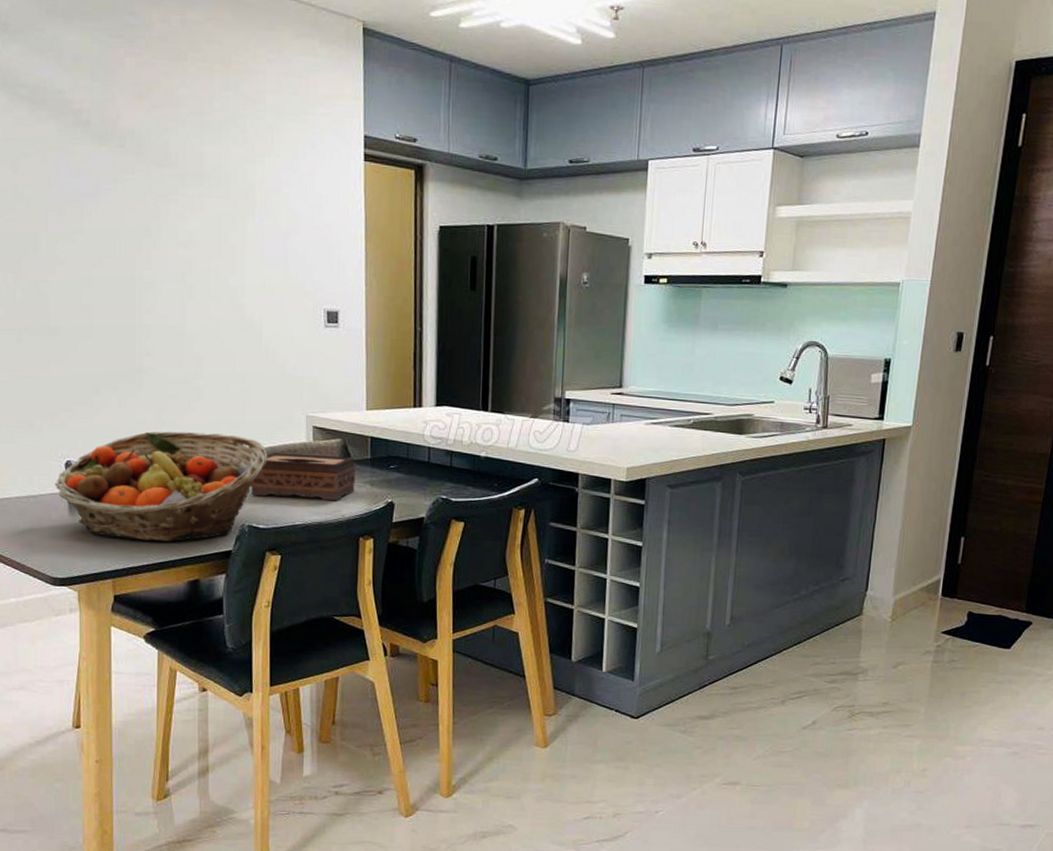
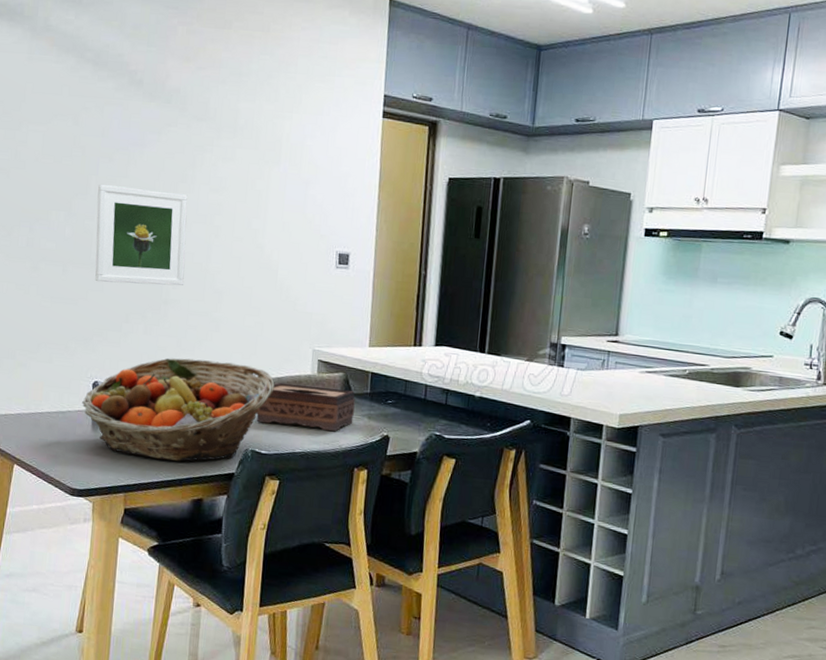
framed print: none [48,241,158,353] -> present [95,185,188,286]

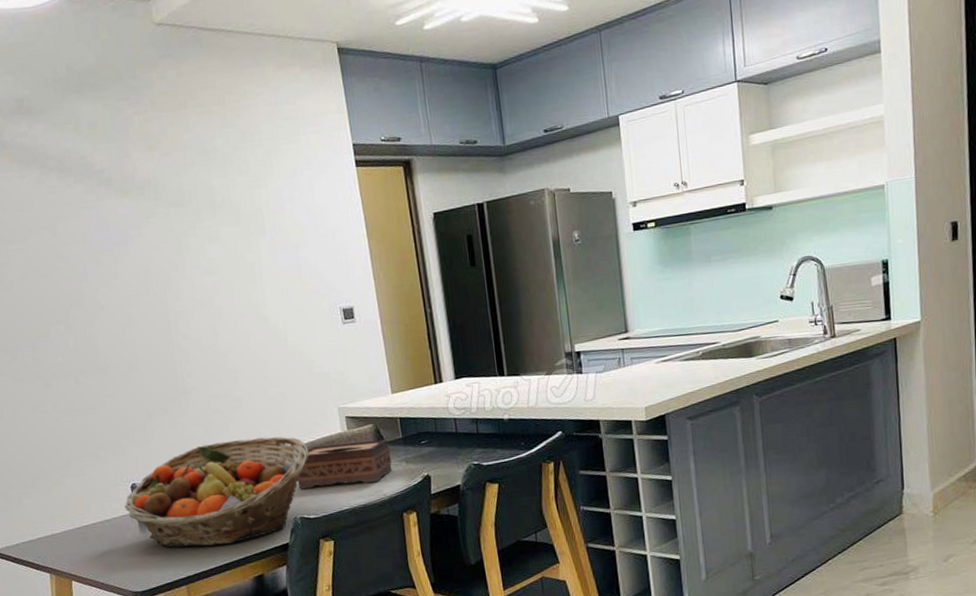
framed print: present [95,185,188,286] -> none [90,282,197,387]

